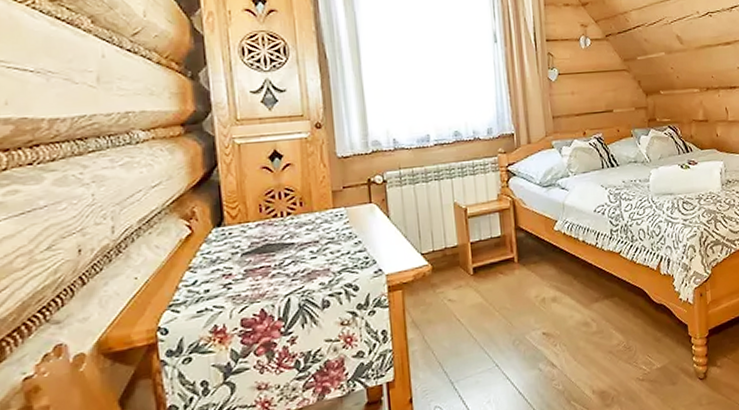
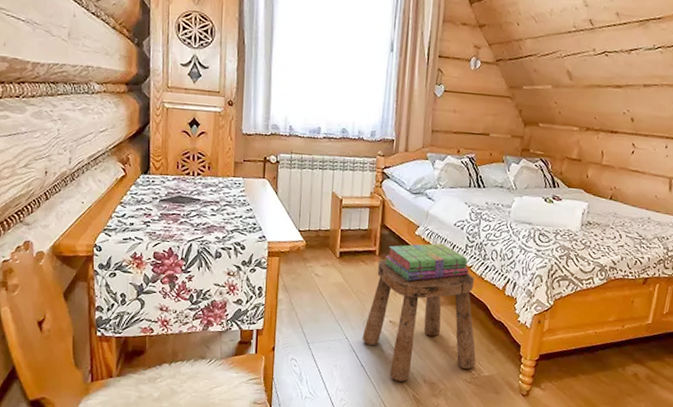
stool: none [514,259,645,401] -> present [362,258,476,381]
stack of books: none [525,234,619,284] -> present [384,243,469,282]

